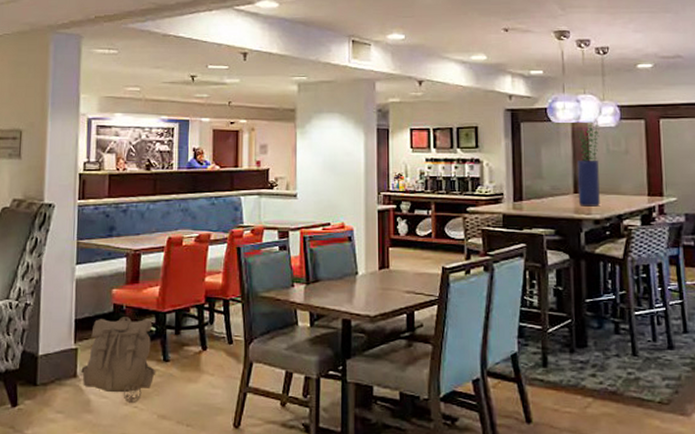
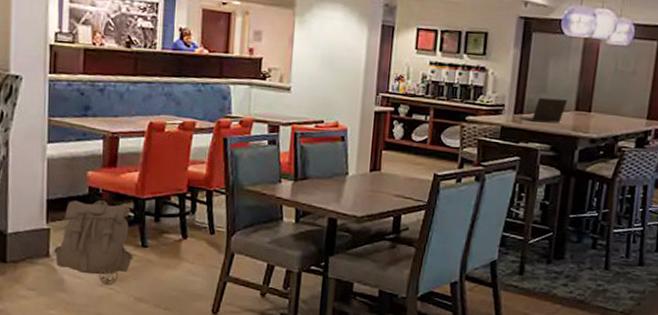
laptop: none [519,183,565,208] -> present [519,97,567,123]
vase: present [576,120,600,207] -> none [577,37,612,126]

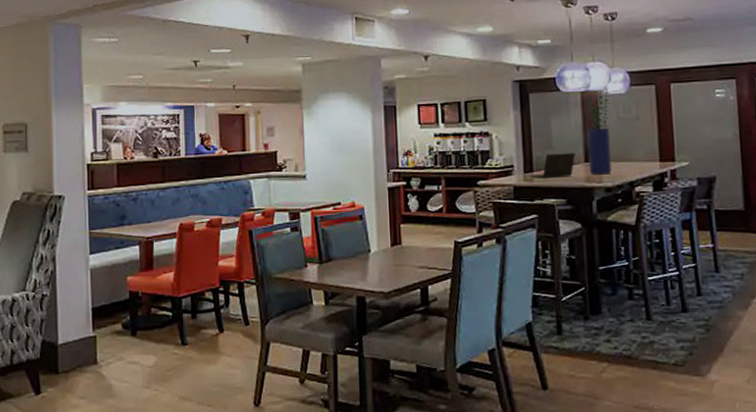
backpack: present [54,200,134,285] -> none [101,303,175,386]
vase: none [577,37,612,126] -> present [587,88,611,175]

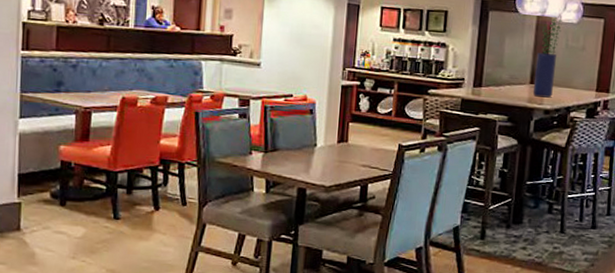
laptop: present [530,153,575,178] -> none [478,71,523,96]

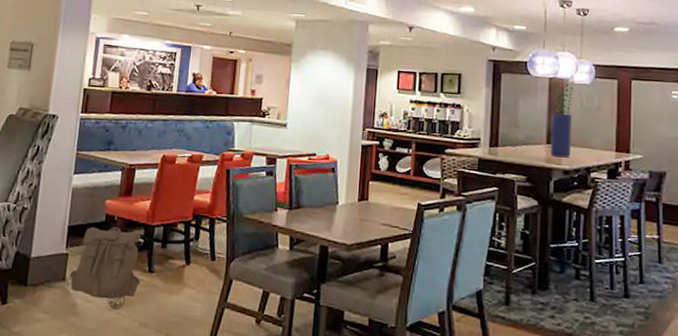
backpack: none [25,173,106,257] -> present [70,226,141,309]

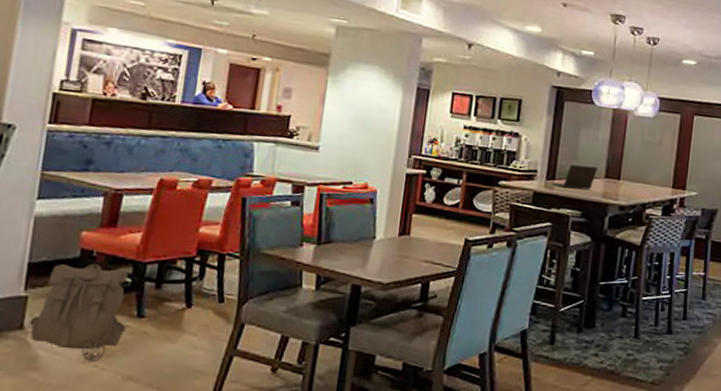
laptop: none [494,131,538,155] -> present [551,164,597,190]
vase: present [550,77,575,158] -> none [607,109,639,194]

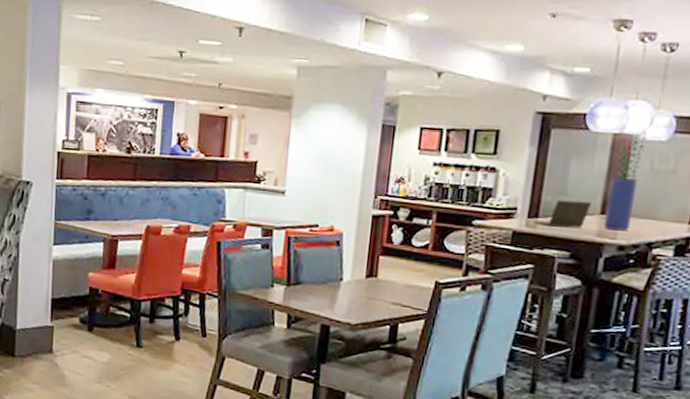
backpack: present [29,263,129,361] -> none [57,299,129,382]
vase: none [607,109,639,194] -> present [603,132,647,231]

